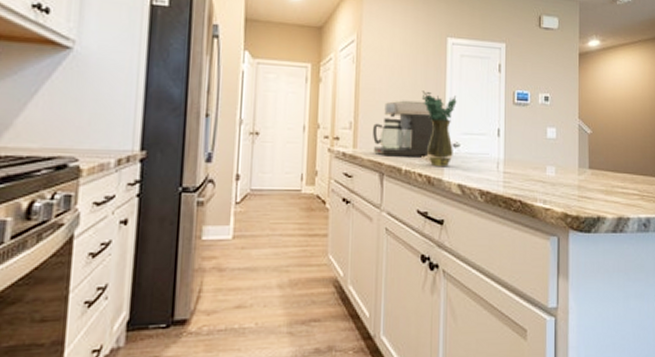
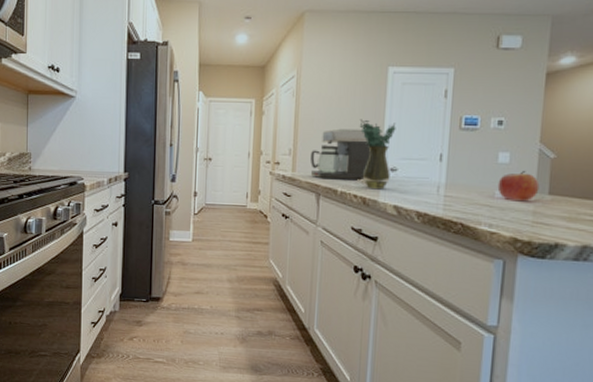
apple: none [548,146,581,176] -> present [497,171,540,202]

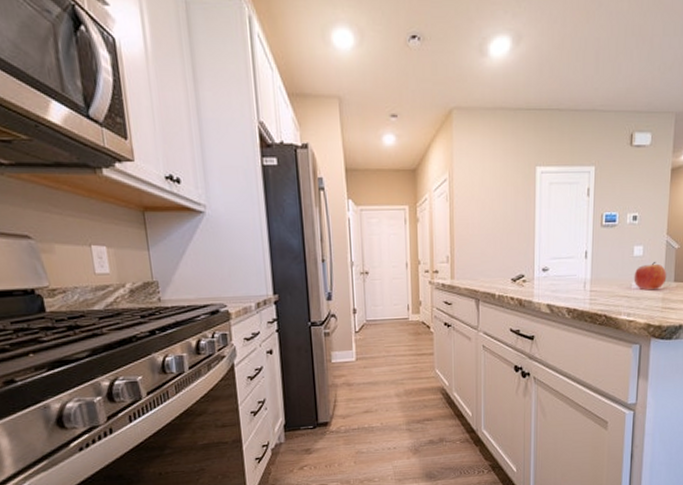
coffee maker: present [311,128,371,179] -> none [468,231,524,284]
vase: present [359,119,396,190] -> none [512,221,546,291]

